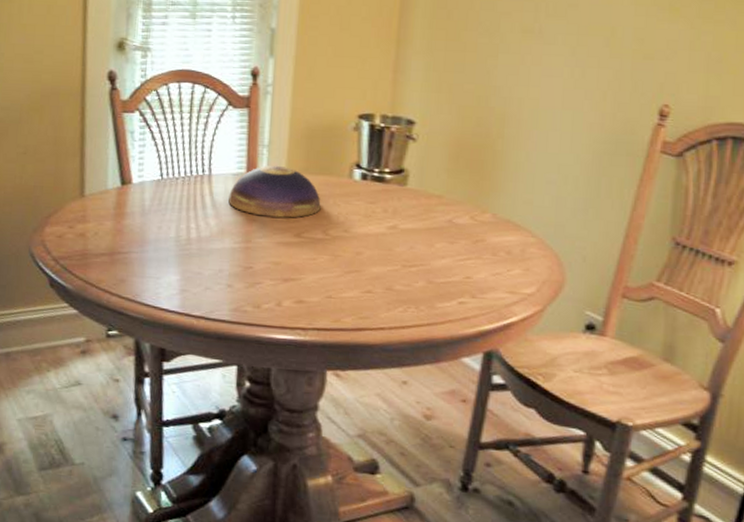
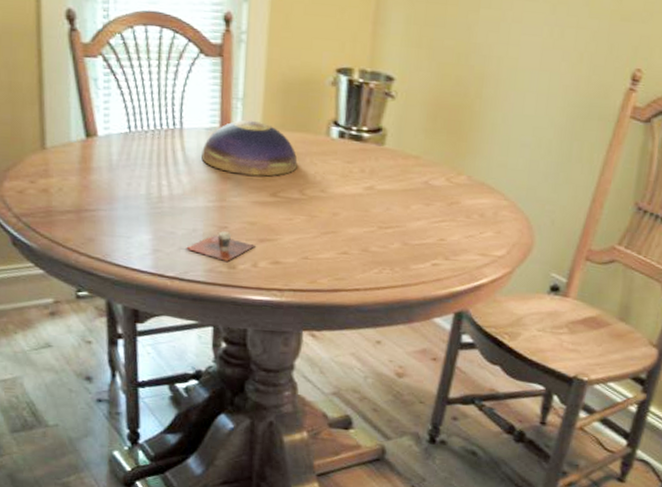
cup: none [212,271,280,301] -> present [186,231,256,261]

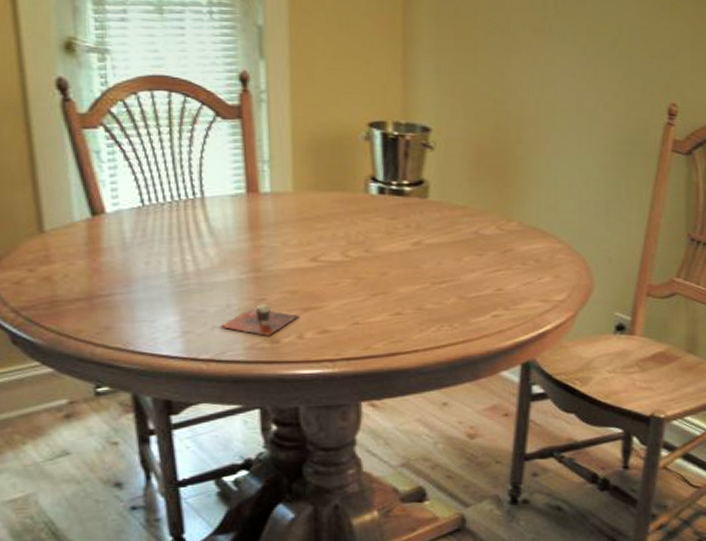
decorative bowl: present [201,120,298,177] -> none [228,183,337,241]

